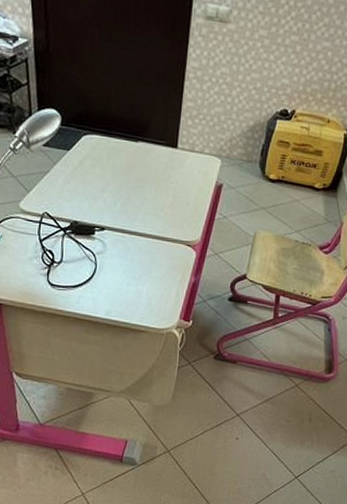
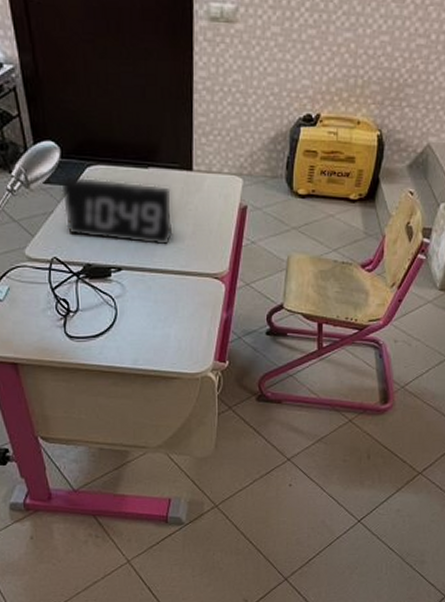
alarm clock: none [57,141,157,213] -> present [60,175,175,247]

